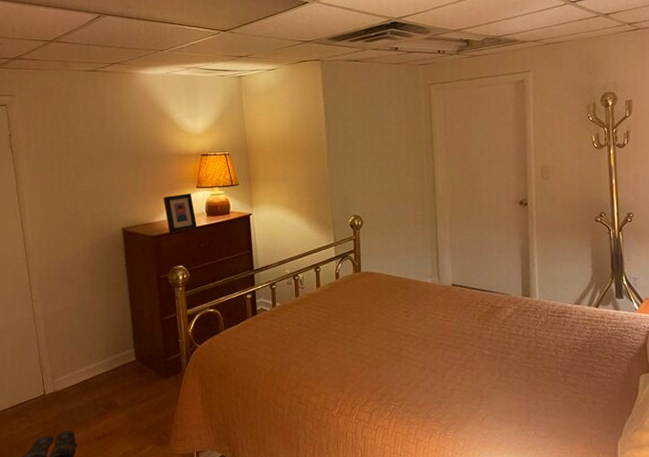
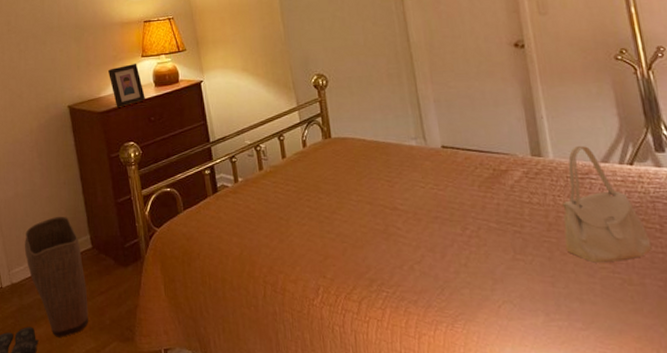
laundry basket: none [70,331,128,441] -> present [25,217,89,337]
handbag: none [539,289,604,385] -> present [562,145,652,263]

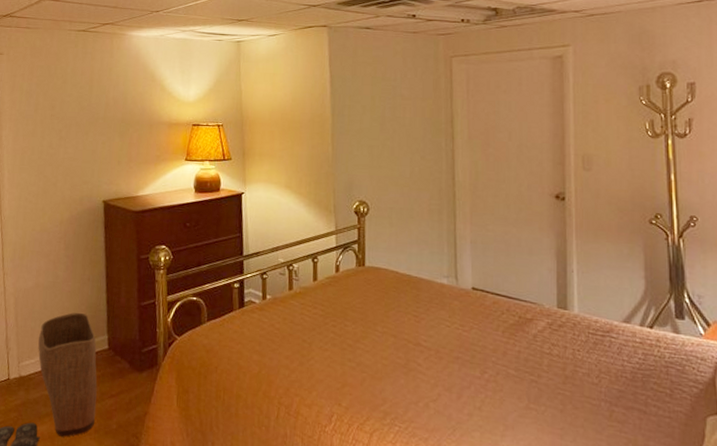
picture frame: present [108,64,145,107] -> none [149,166,184,209]
handbag: present [562,145,652,263] -> none [578,302,660,422]

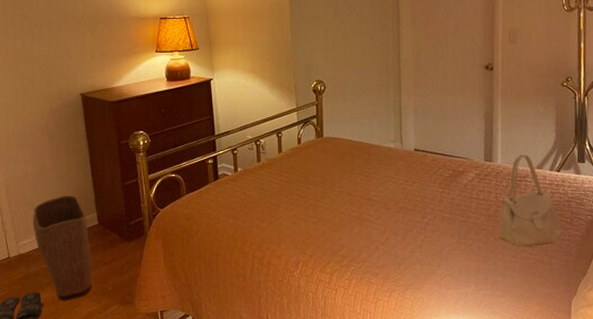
handbag: none [578,302,660,422] -> present [498,154,562,247]

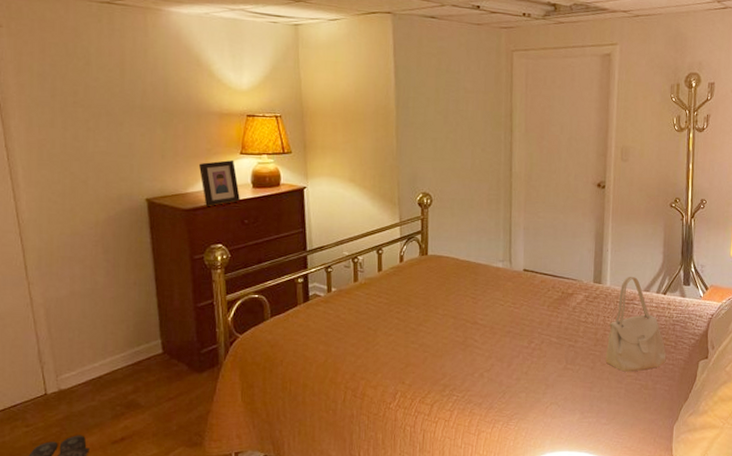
laundry basket: present [33,196,93,301] -> none [79,320,153,445]
picture frame: none [122,58,157,98] -> present [199,160,240,206]

